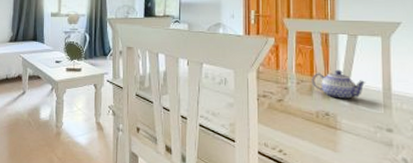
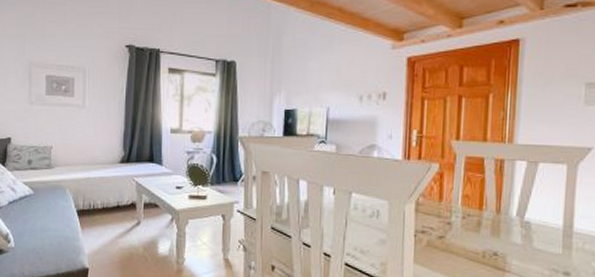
teapot: present [311,69,366,99] -> none [480,202,544,237]

